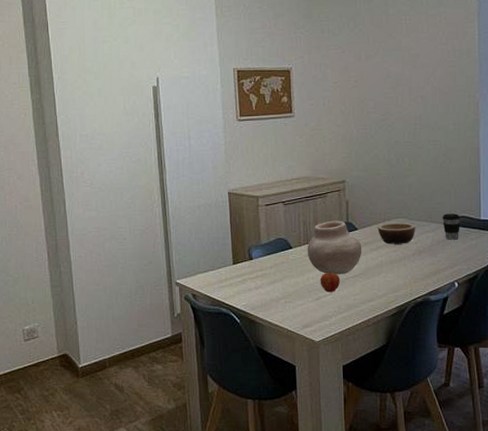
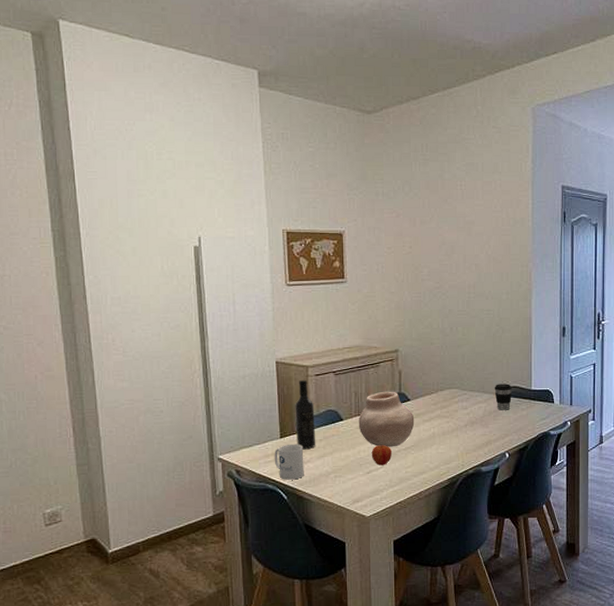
mug: none [227,270,256,304] -> present [274,443,304,480]
wine bottle: none [246,209,267,275] -> present [295,379,316,449]
bowl: present [377,222,415,244] -> none [430,393,468,415]

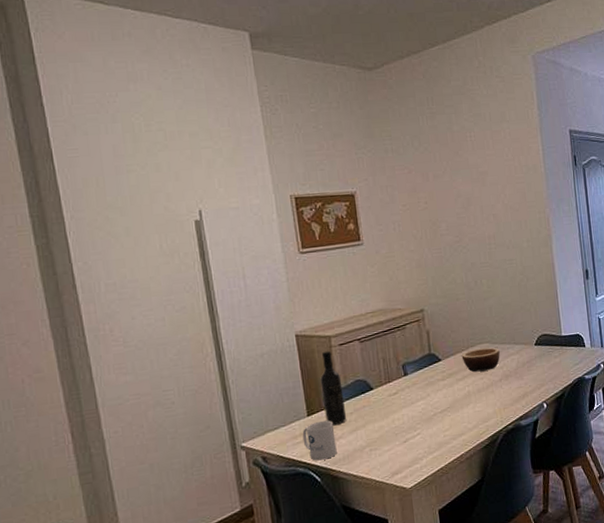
vase: present [358,391,415,447] -> none [389,353,448,413]
apple: present [371,445,391,466] -> none [406,410,428,433]
bowl: none [430,393,468,415] -> present [461,347,500,372]
coffee cup: present [494,383,512,410] -> none [525,332,544,360]

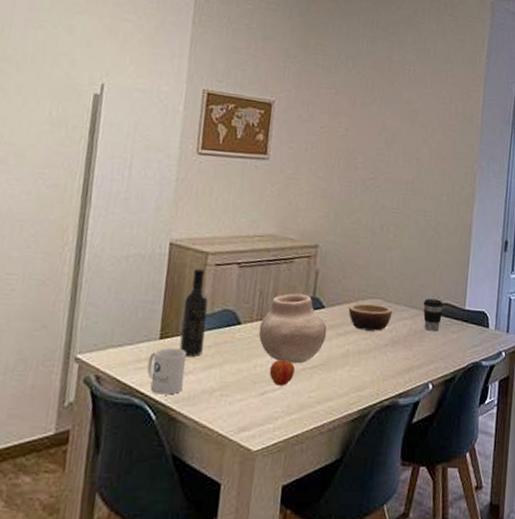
vase: none [389,353,448,413] -> present [258,293,327,364]
apple: none [406,410,428,433] -> present [269,360,295,386]
coffee cup: none [525,332,544,360] -> present [423,298,443,331]

